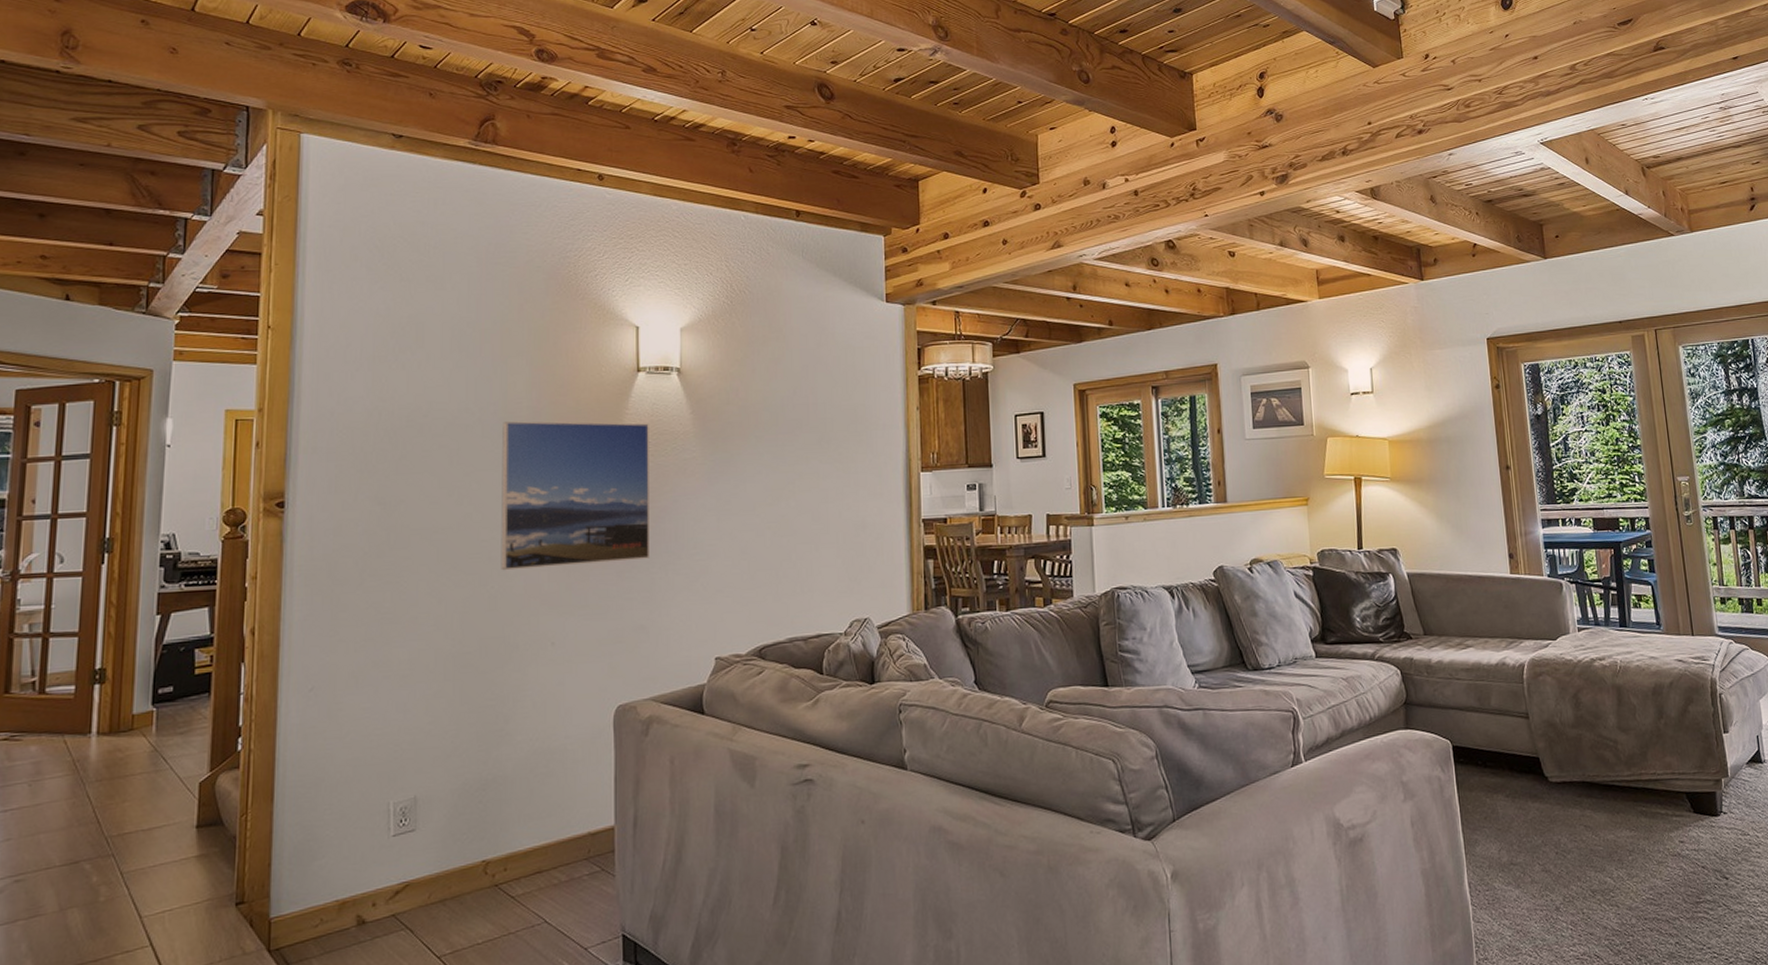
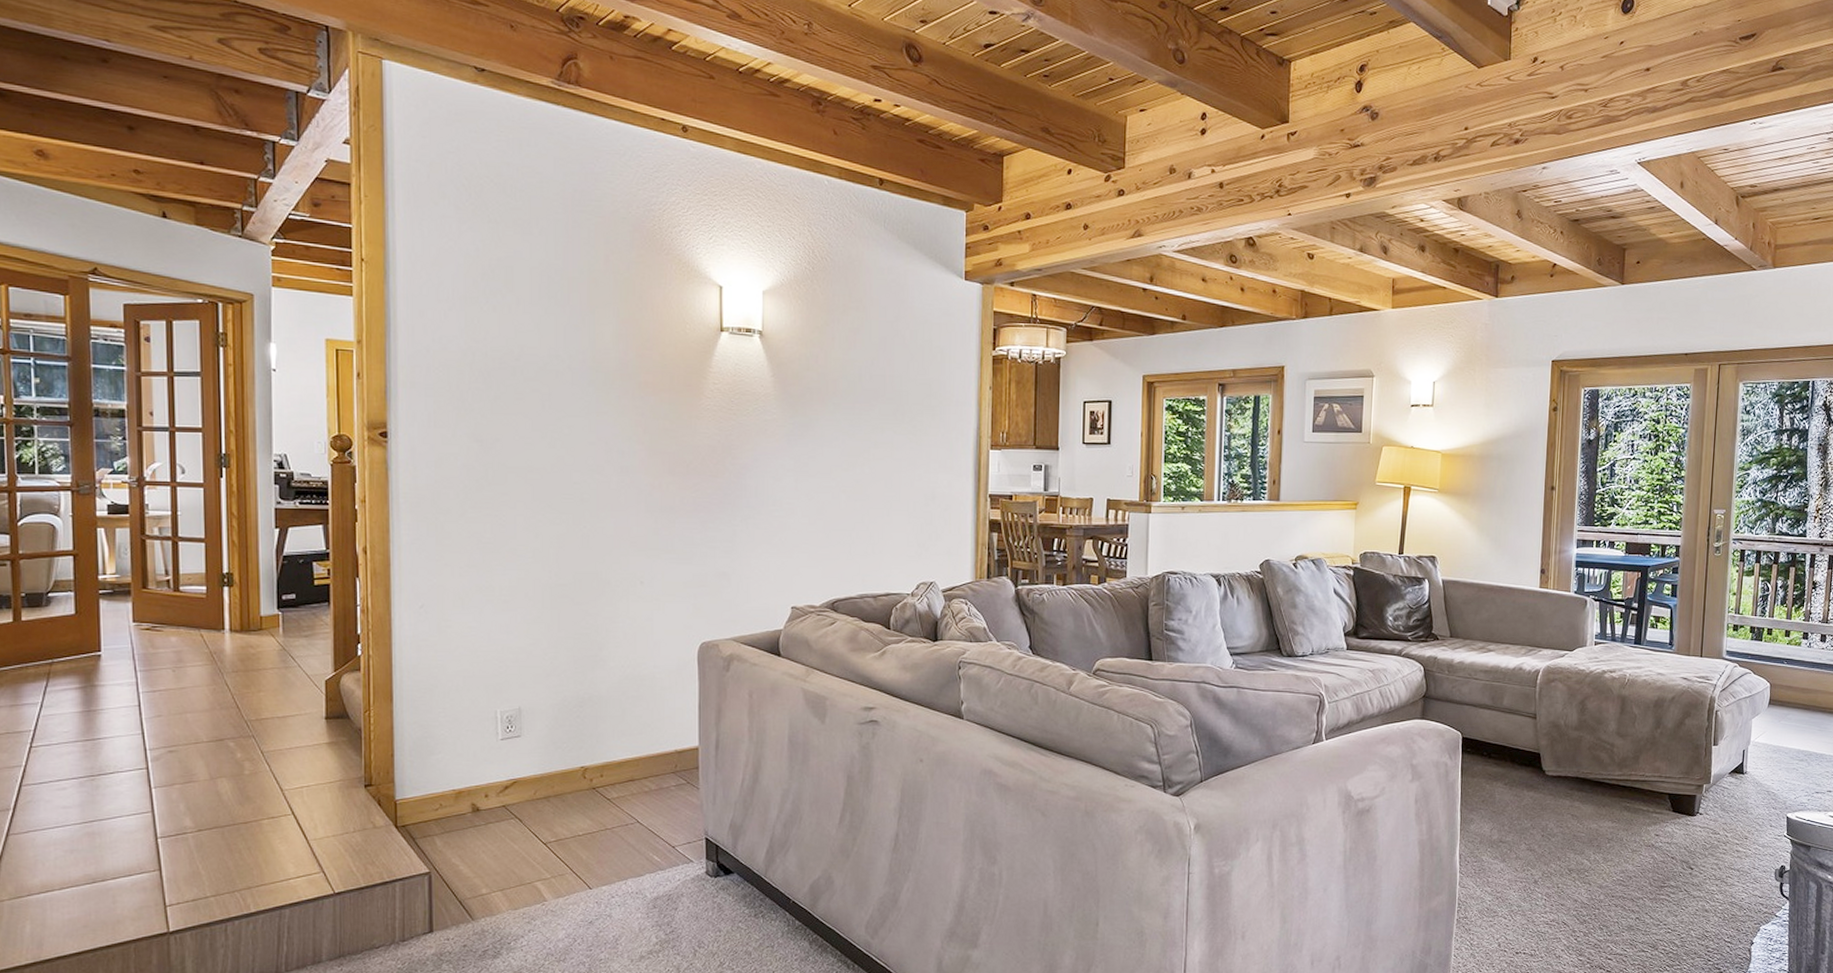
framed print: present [501,421,649,571] -> none [591,371,732,513]

